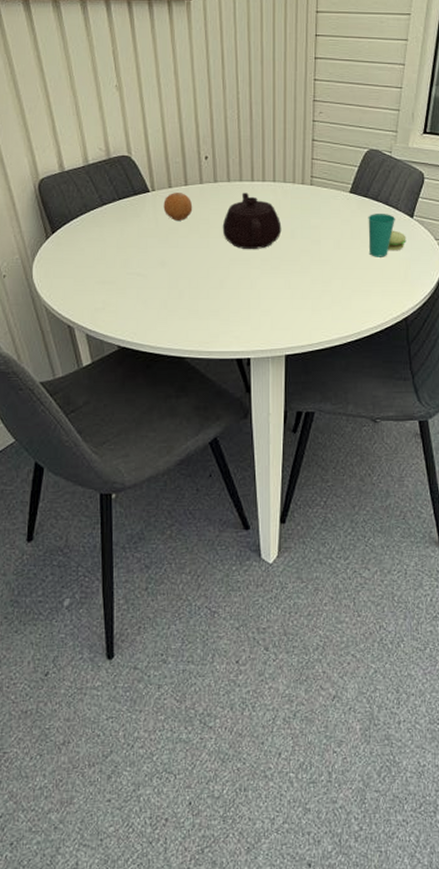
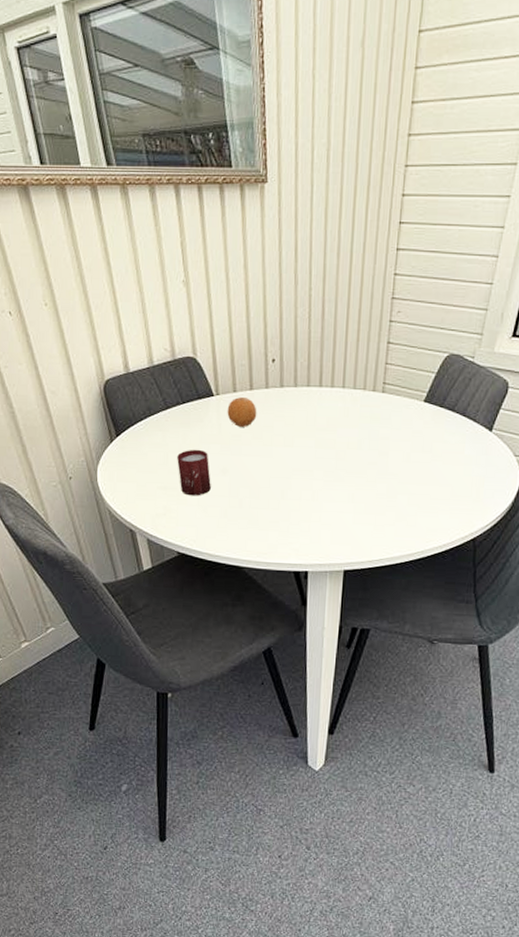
cup: none [115,243,150,289] -> present [177,449,211,496]
teapot: present [222,192,282,250] -> none [286,399,349,460]
cup: present [368,214,407,257] -> none [440,425,483,473]

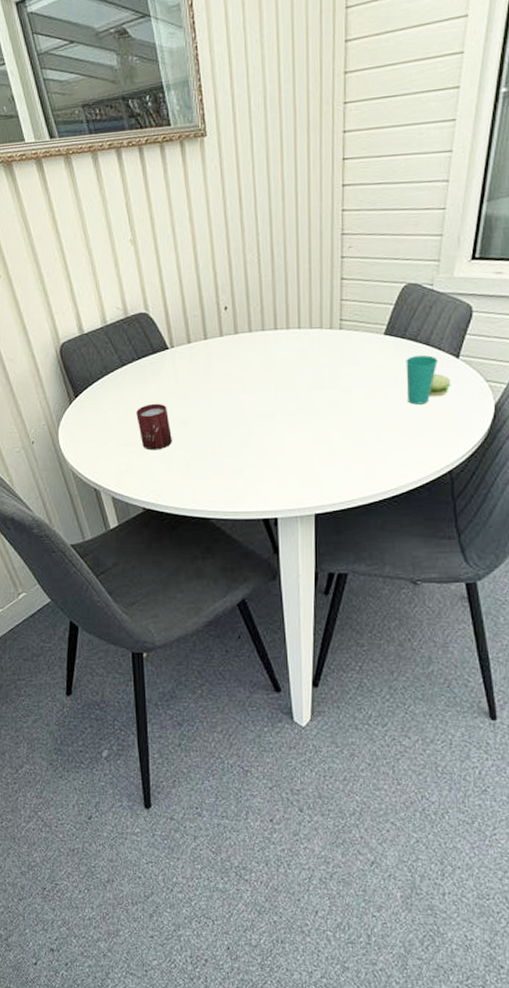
fruit: present [227,397,257,427] -> none [183,347,213,377]
cup: none [440,425,483,473] -> present [406,355,451,405]

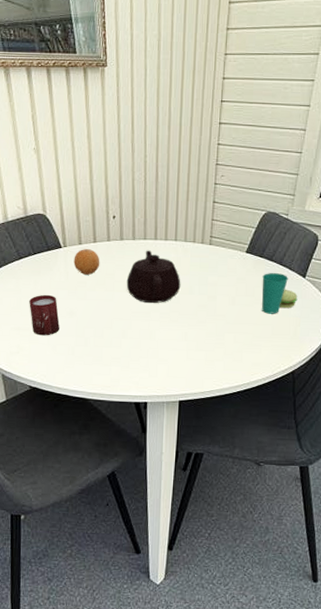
fruit: none [183,347,213,377] -> present [73,249,100,275]
teapot: none [244,342,309,404] -> present [126,250,181,304]

